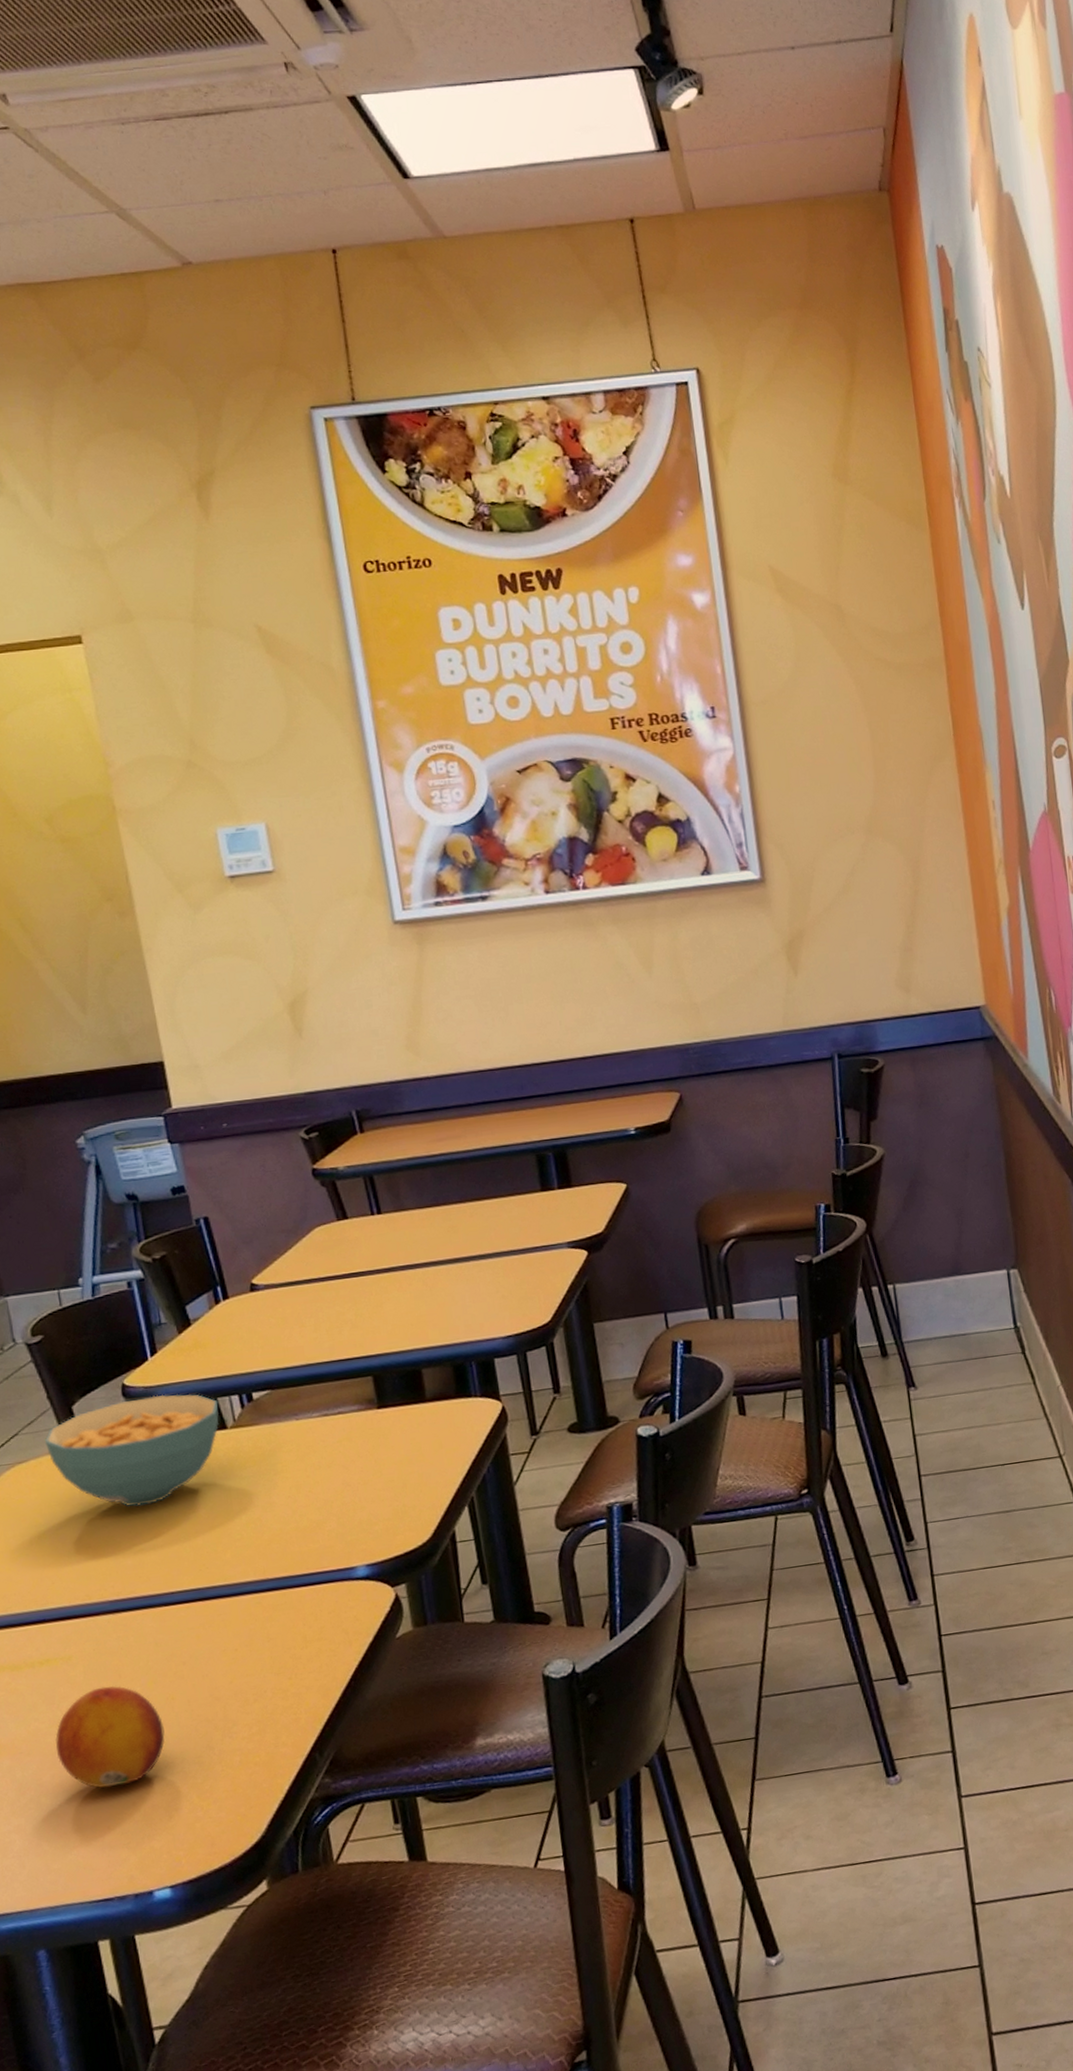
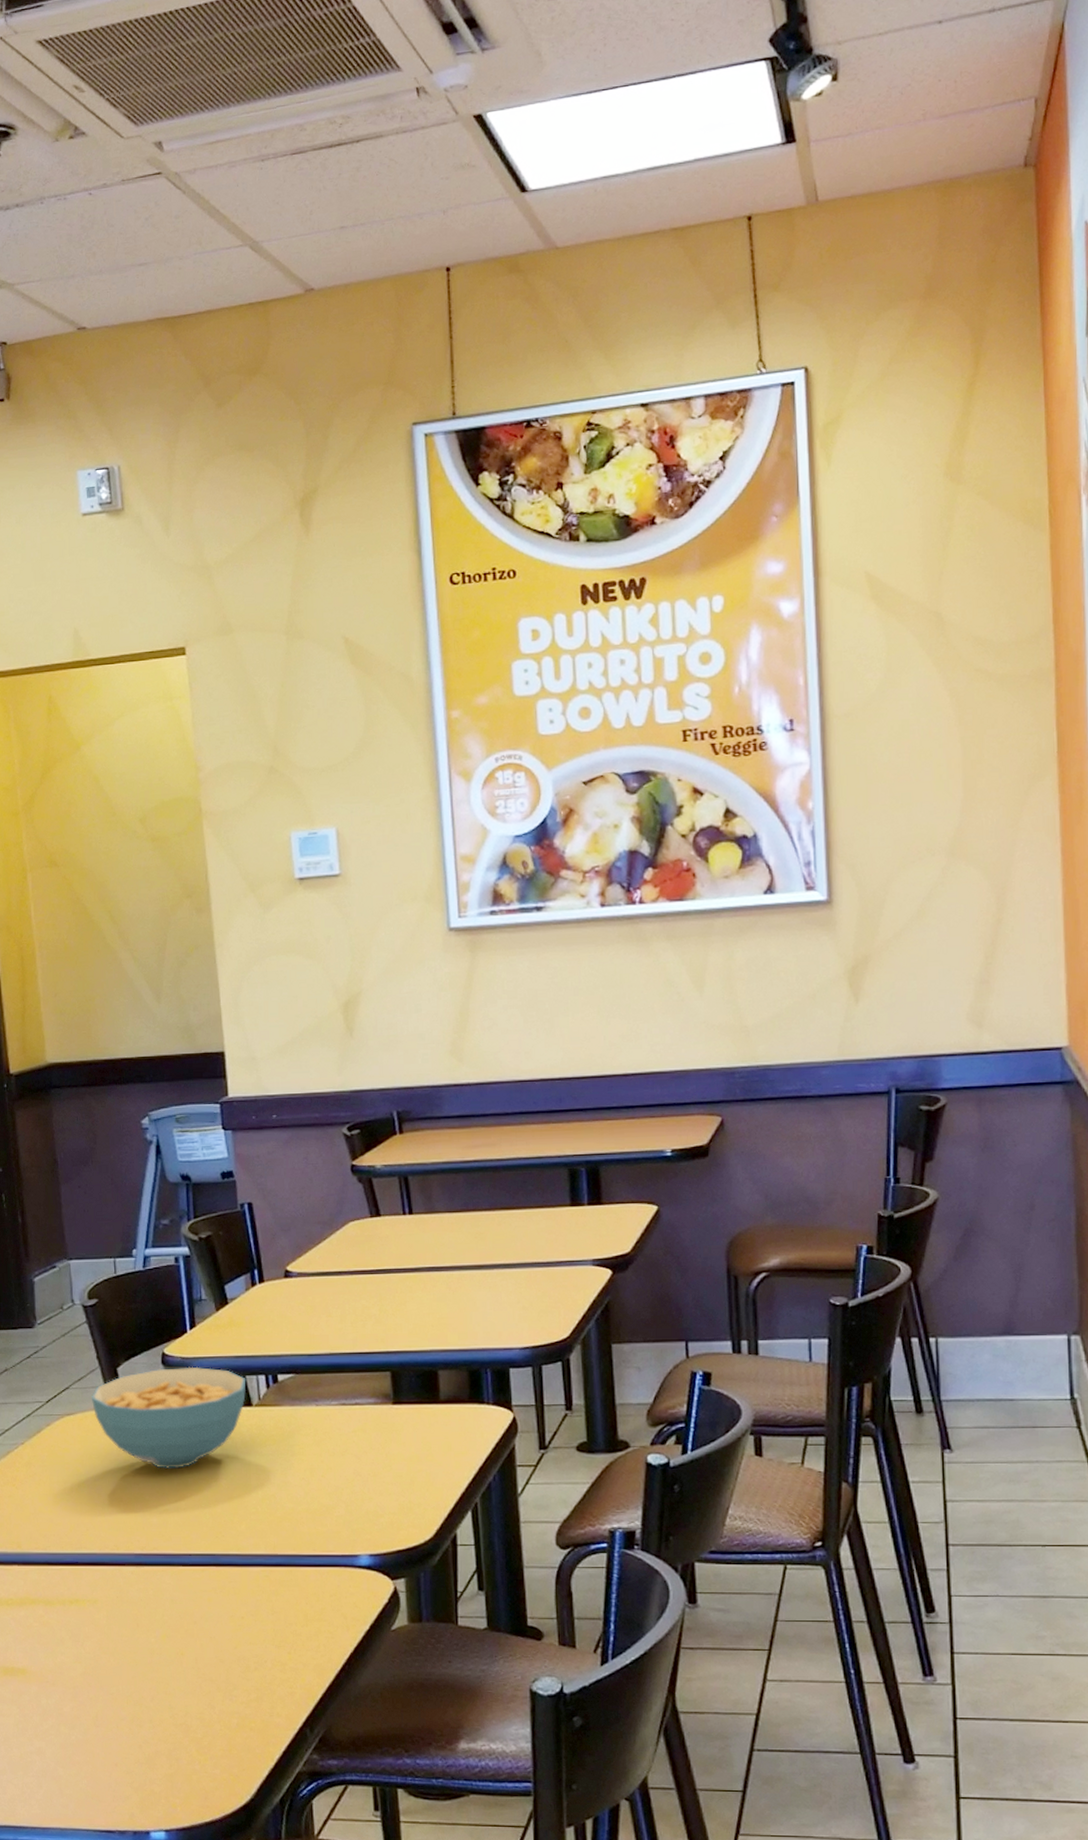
fruit: present [55,1685,165,1789] -> none [77,1633,172,1728]

